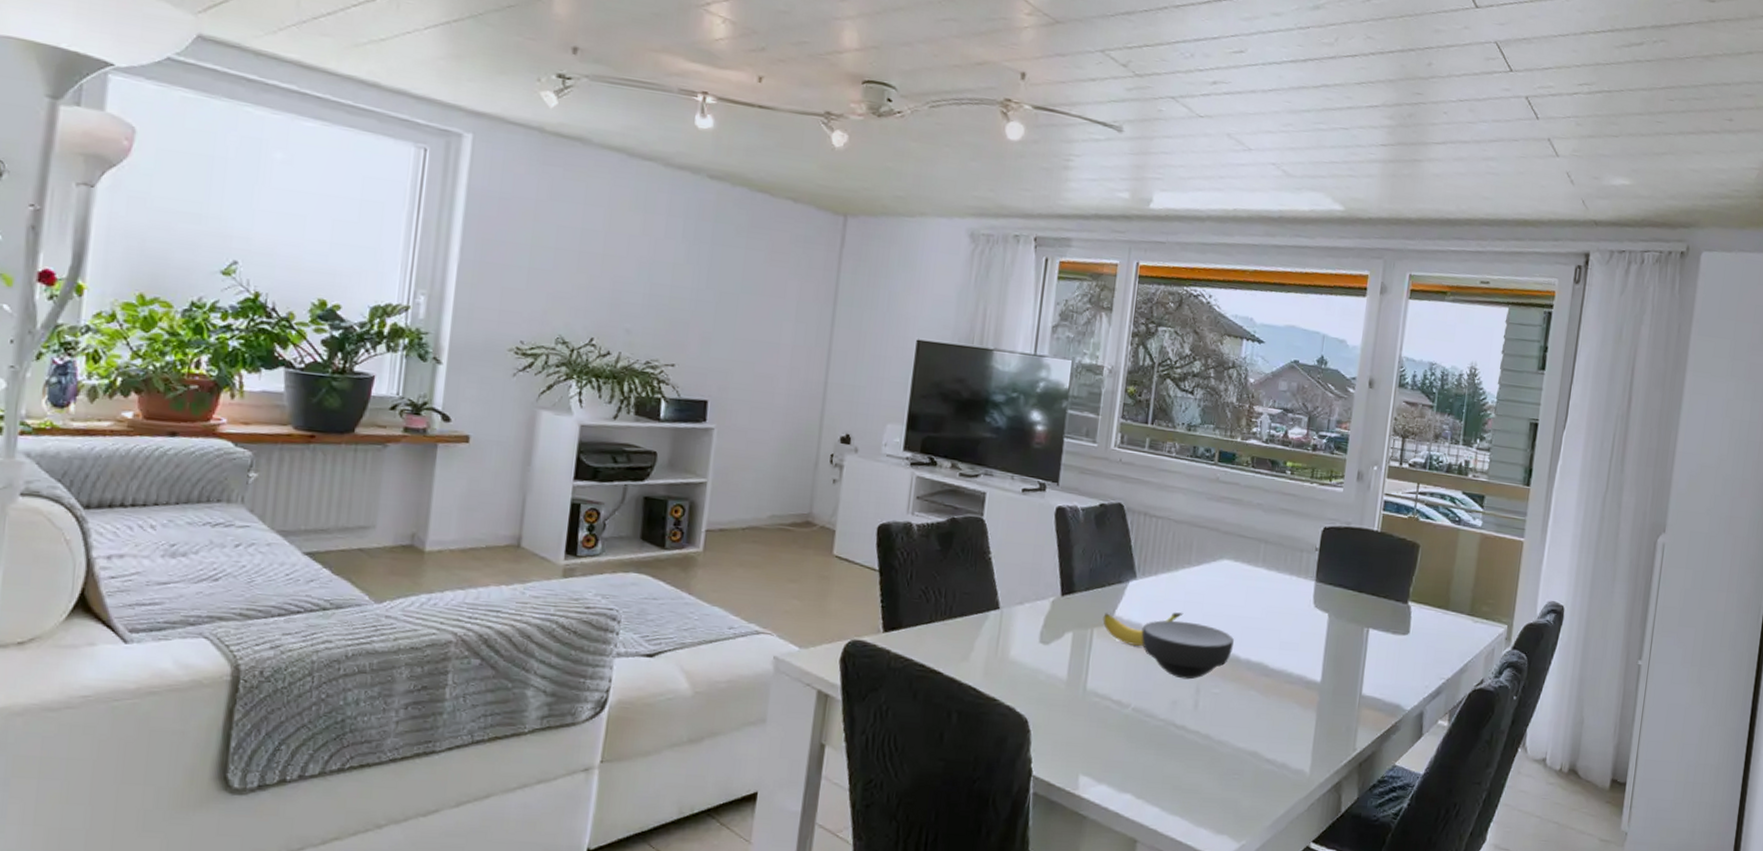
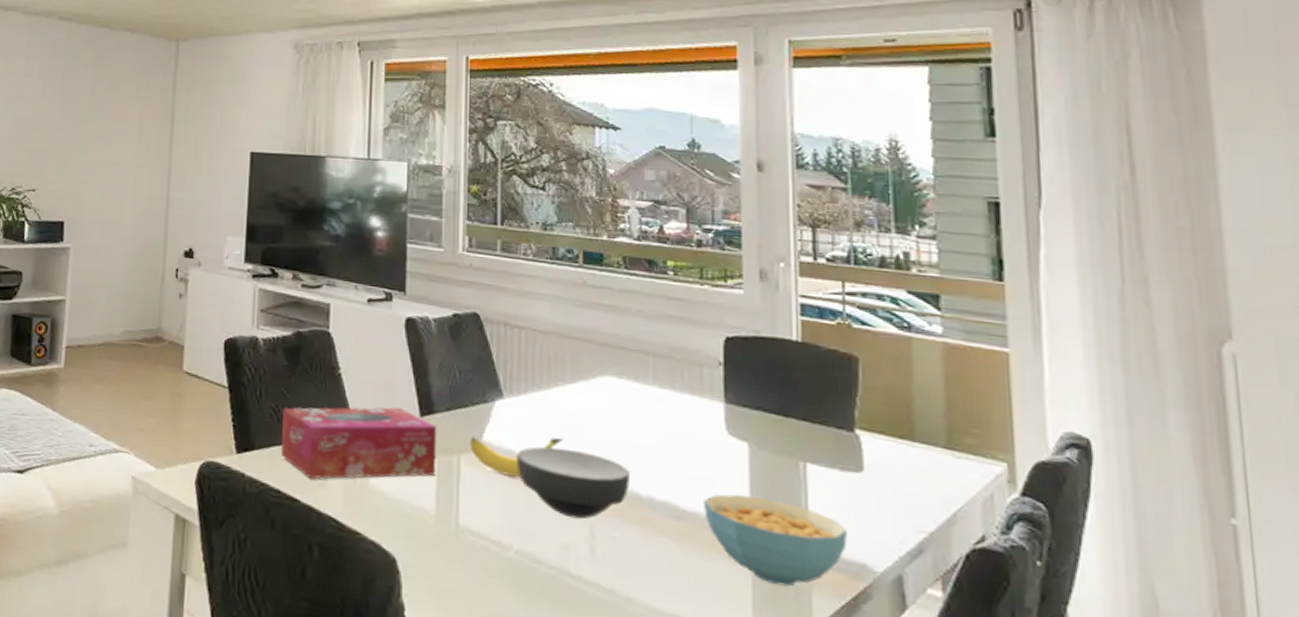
tissue box: none [928,588,1076,654] -> present [281,407,437,479]
cereal bowl: none [1287,654,1390,725] -> present [702,494,847,587]

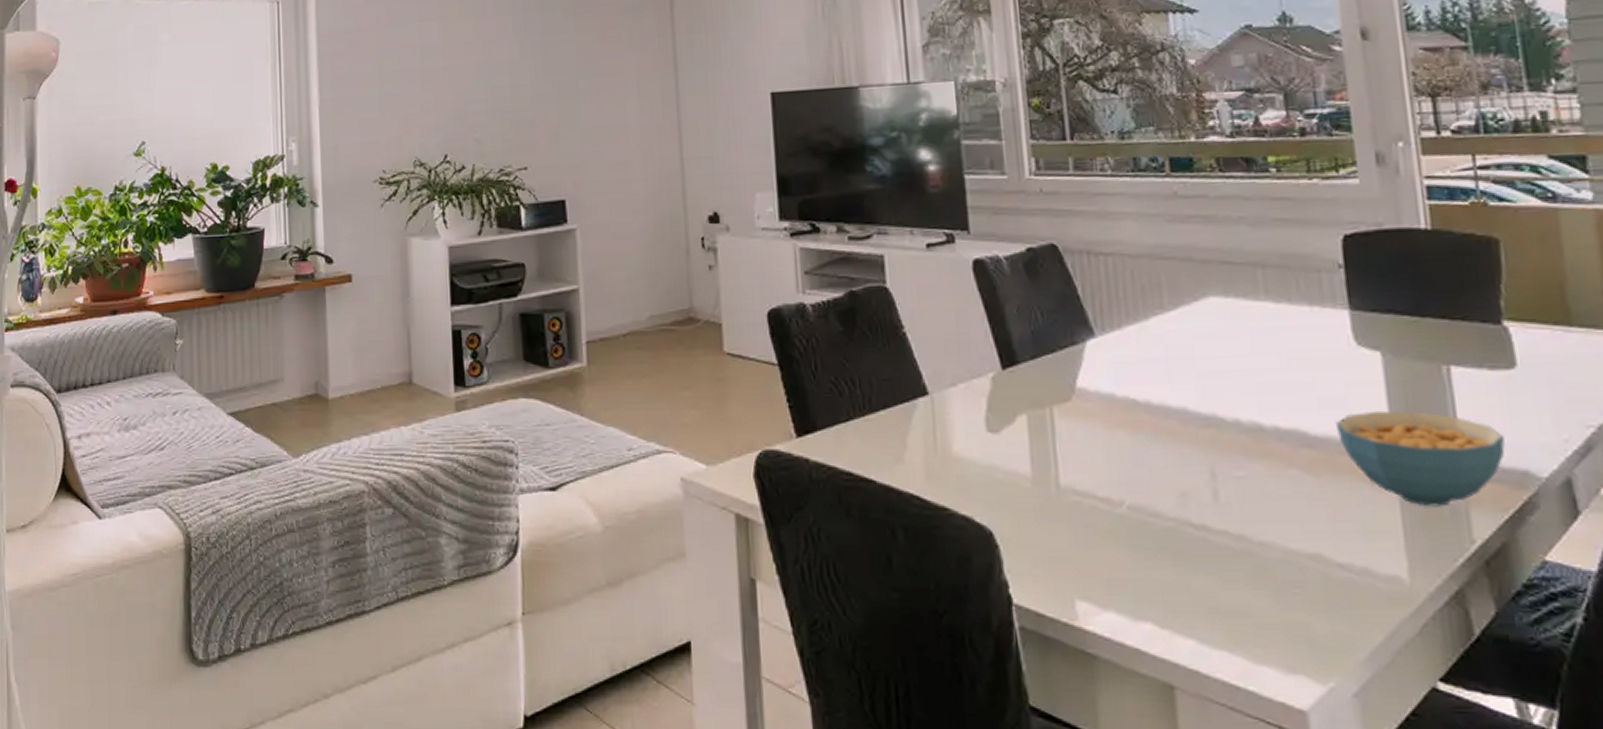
tissue box: present [281,407,437,479] -> none [844,363,1028,456]
banana: present [470,437,564,477] -> none [1062,372,1169,423]
bowl: present [516,446,631,520] -> none [1117,384,1250,462]

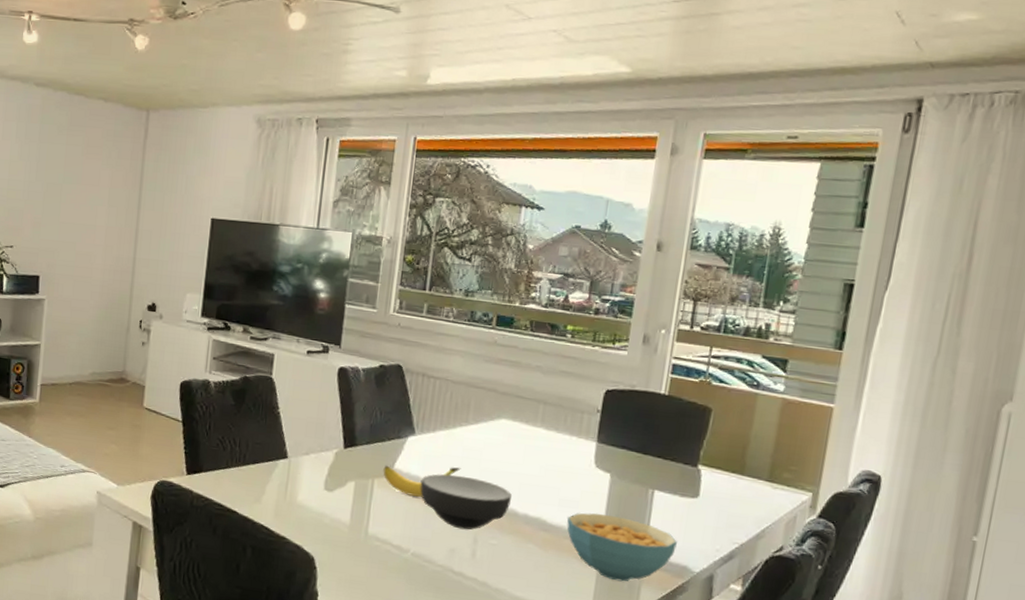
banana: none [1062,372,1169,423] -> present [383,465,461,497]
bowl: none [1117,384,1250,462] -> present [420,474,513,530]

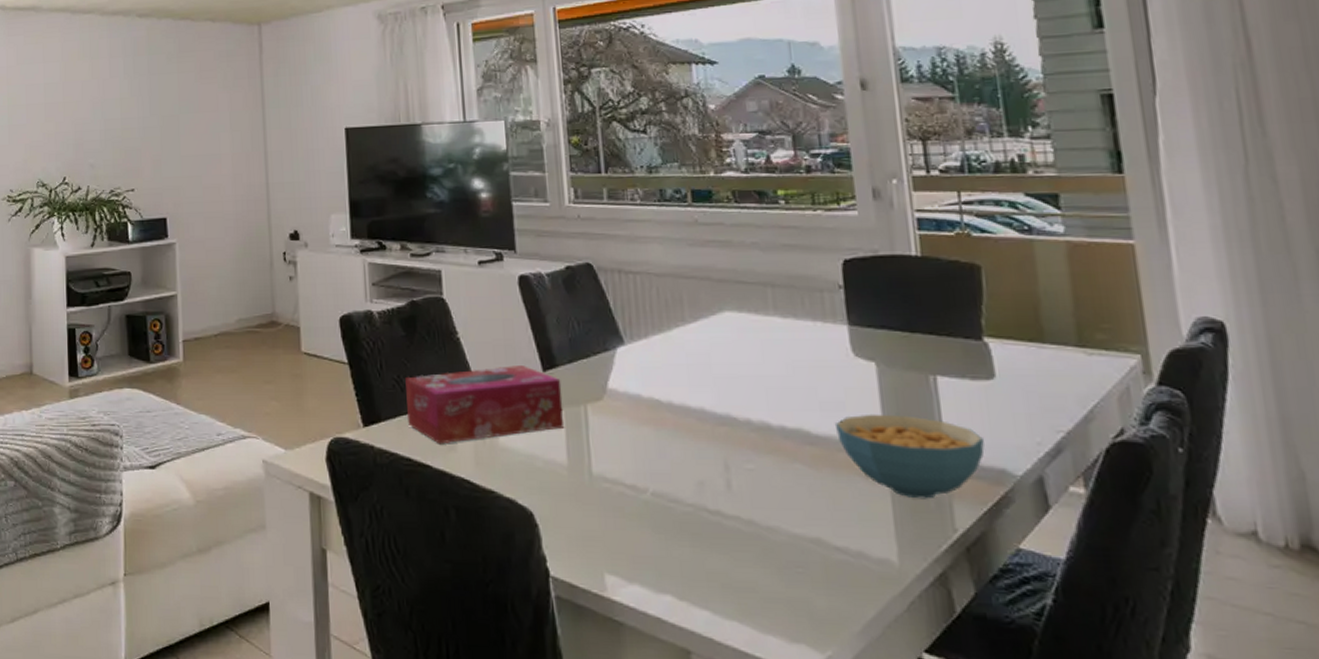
tissue box: none [225,438,357,496] -> present [405,366,565,444]
banana: present [383,465,461,497] -> none [595,377,689,420]
bowl: present [420,474,513,530] -> none [643,387,760,455]

